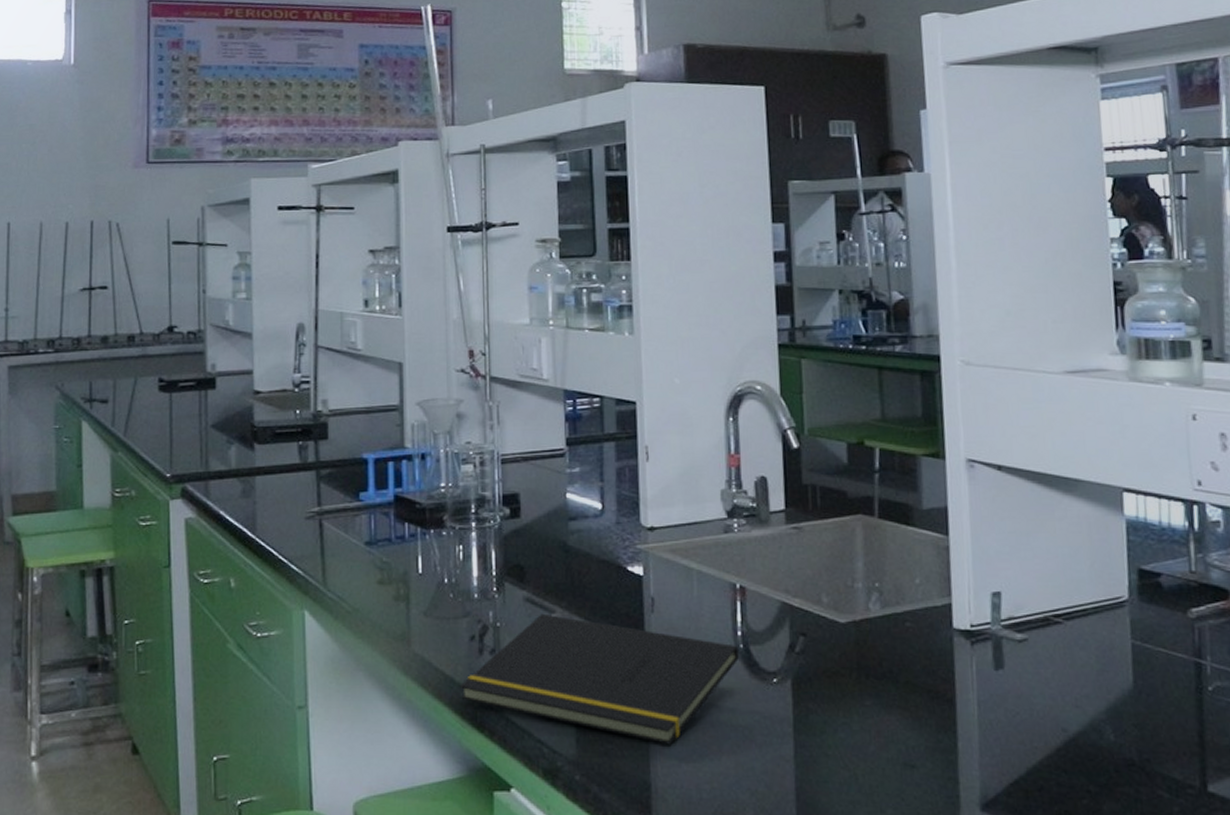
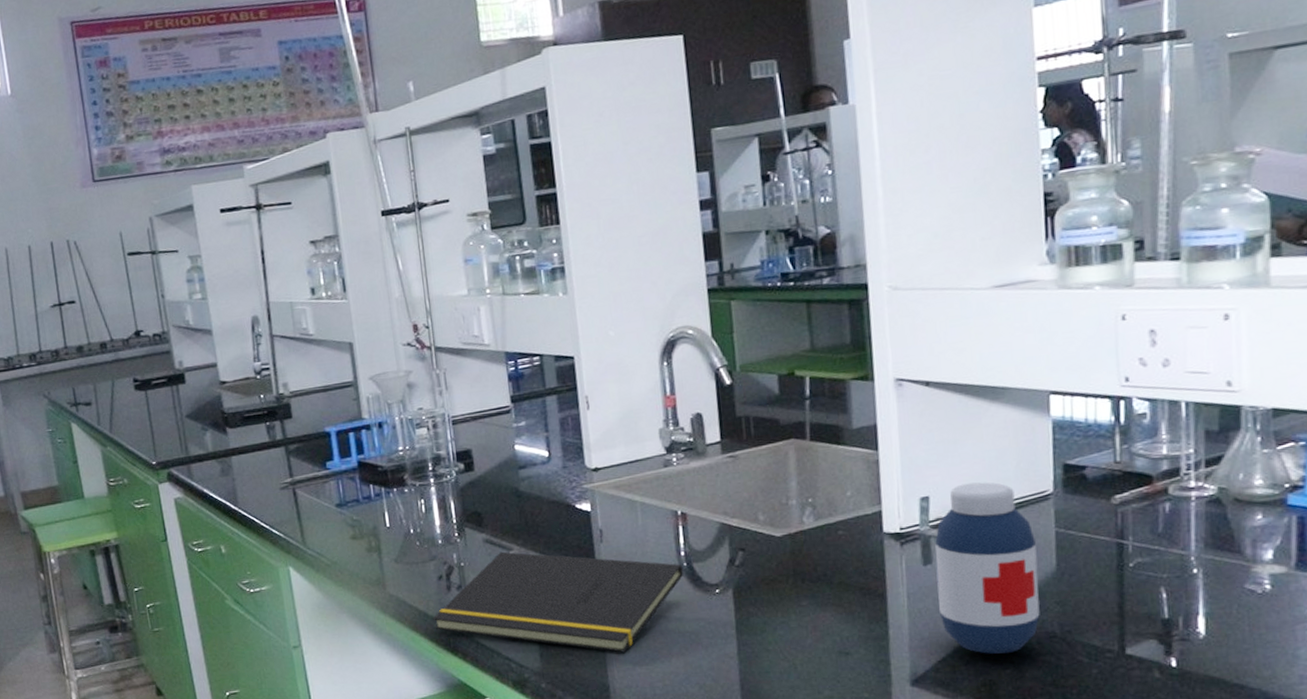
medicine bottle: none [1007,581,1118,780] -> present [935,482,1040,654]

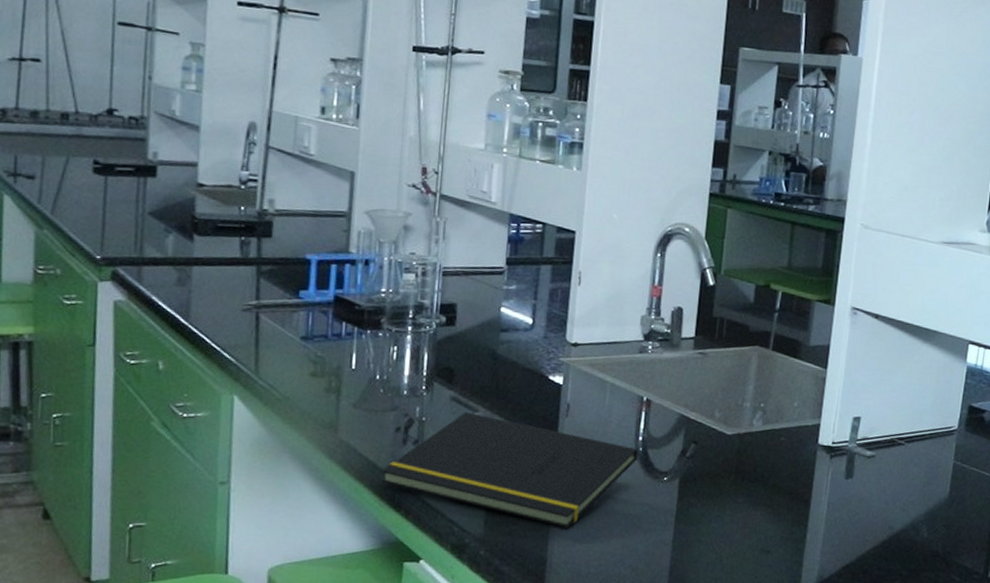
medicine bottle: present [935,482,1040,654] -> none [850,410,937,566]

